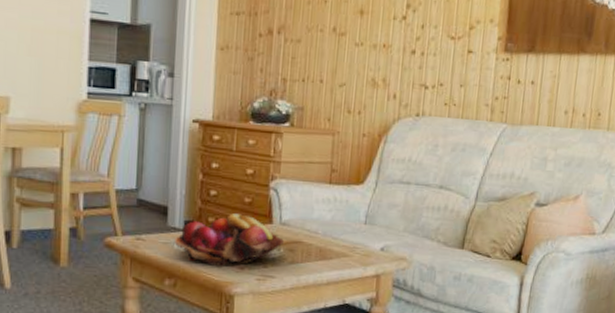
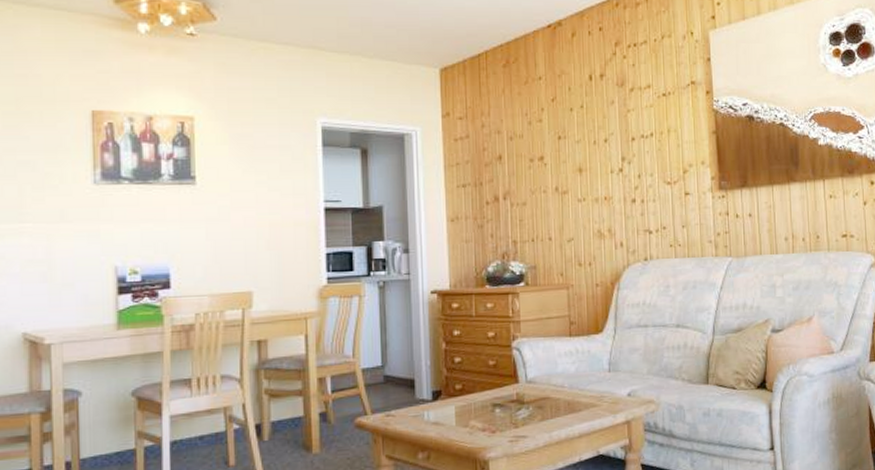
fruit basket: present [175,213,285,266] -> none [424,377,533,433]

